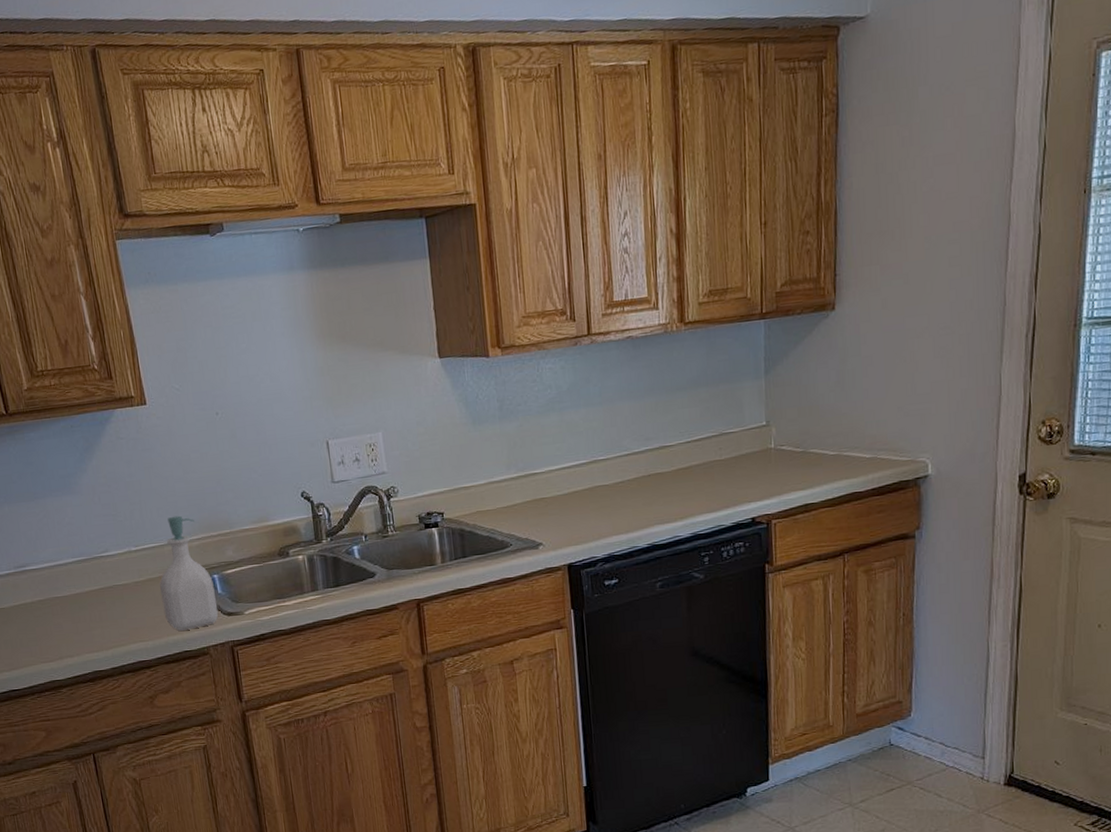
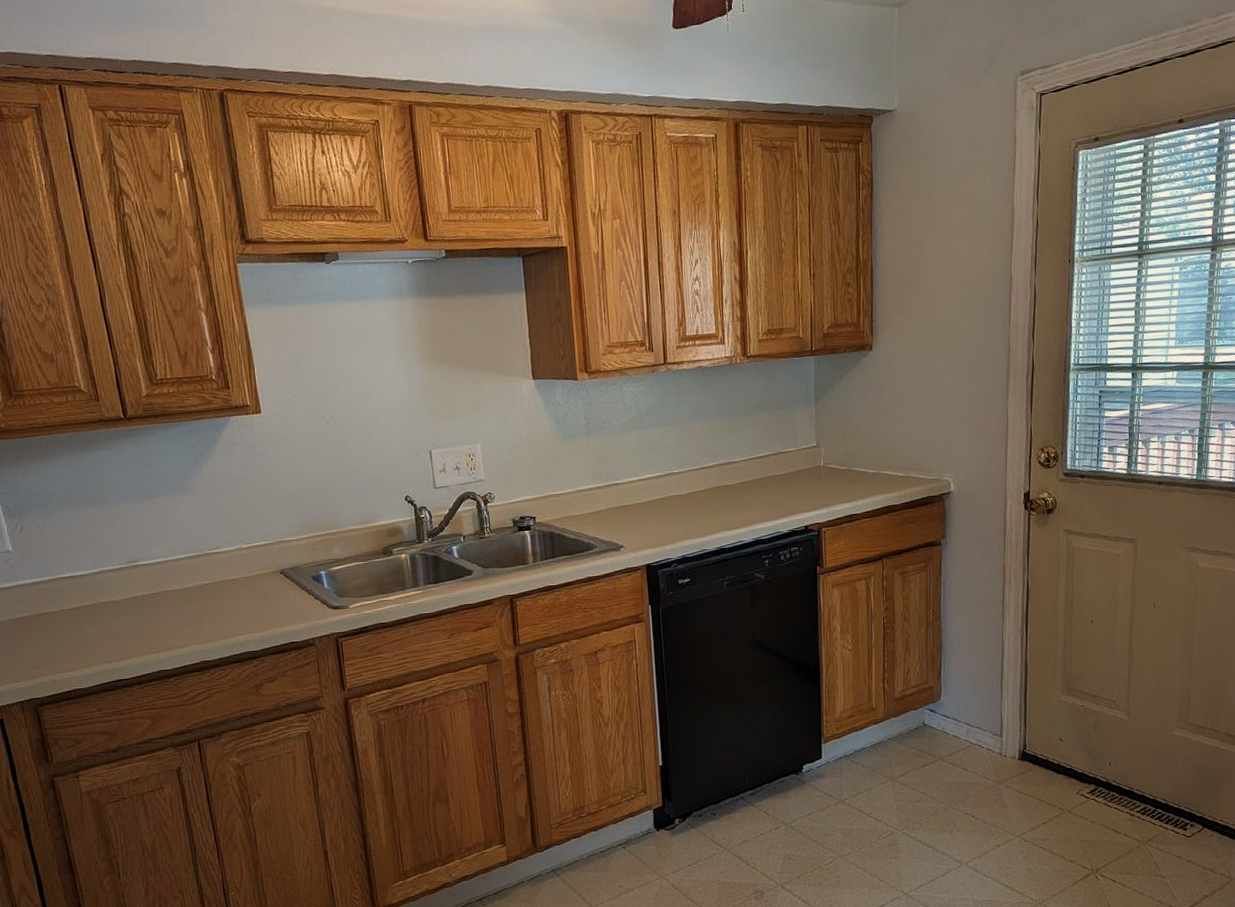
soap bottle: present [159,515,219,631] -> none [269,516,325,623]

